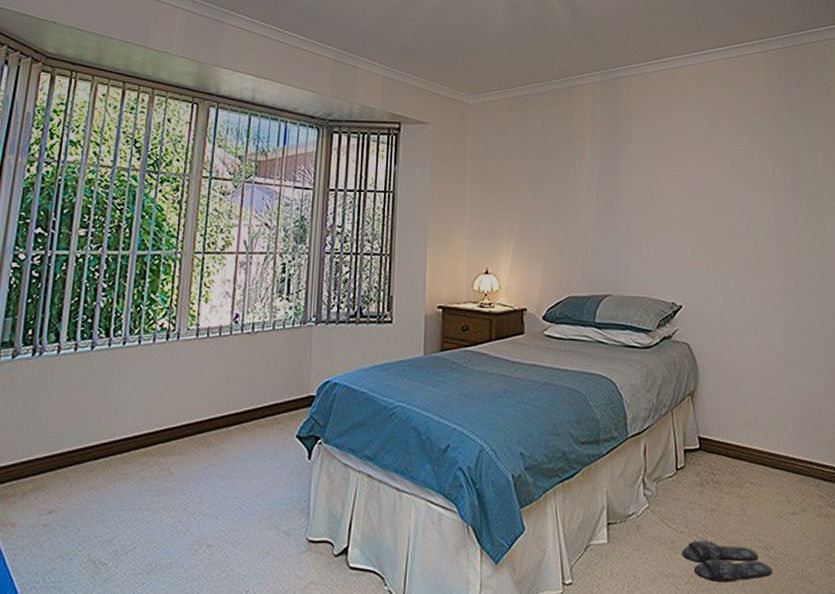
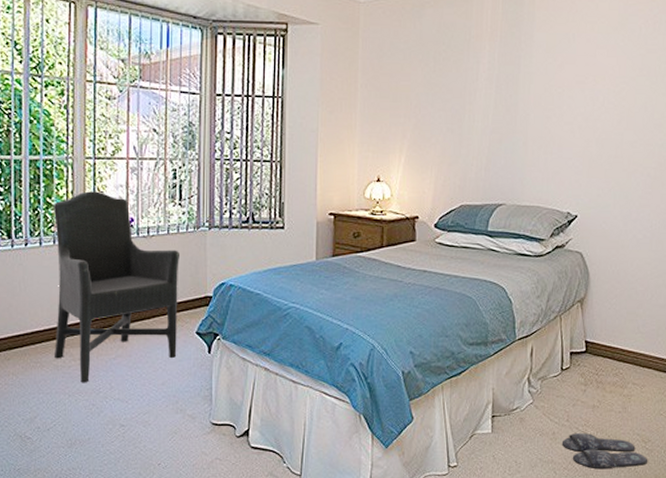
chair: none [142,286,284,497] -> present [53,191,179,383]

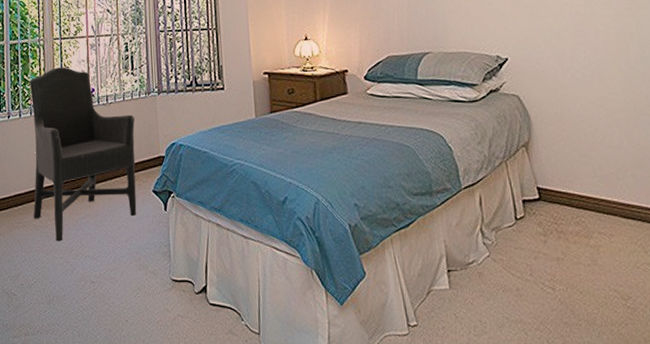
slippers: present [561,433,647,470] -> none [528,289,632,331]

